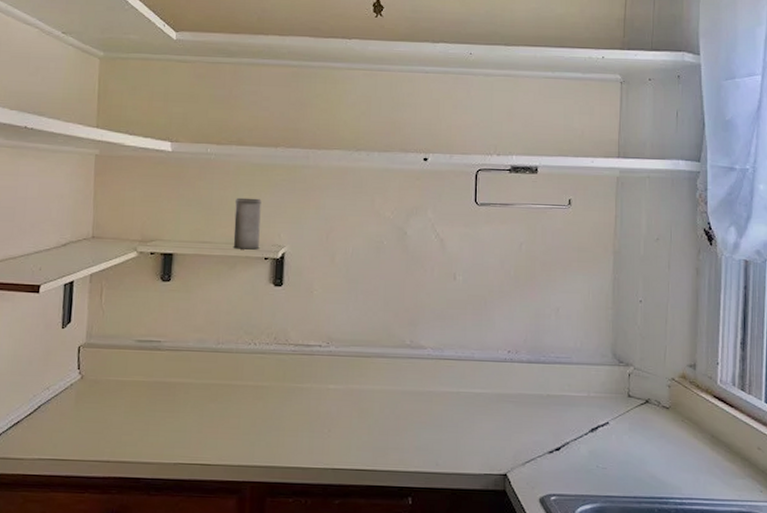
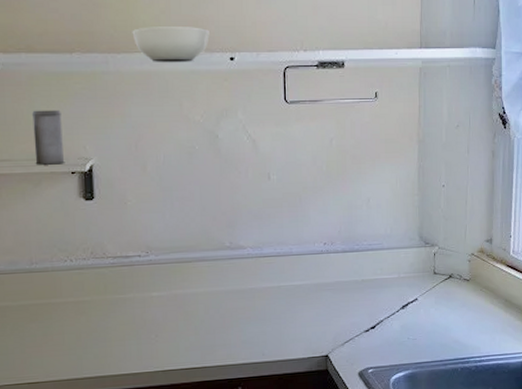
bowl: none [333,126,407,161] -> present [132,27,211,63]

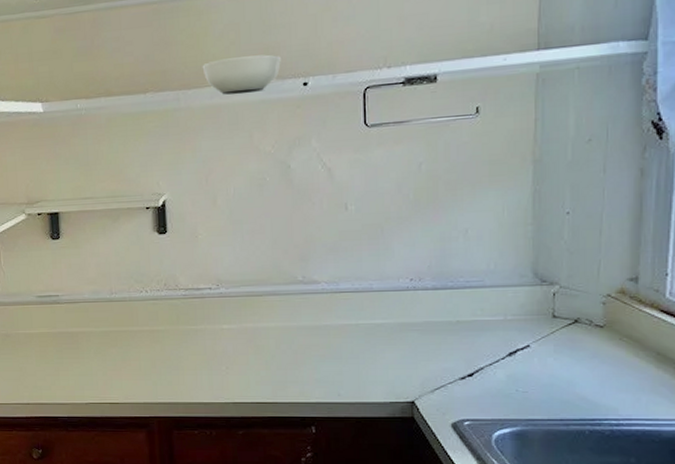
canister: present [31,110,65,165] -> none [110,148,140,202]

